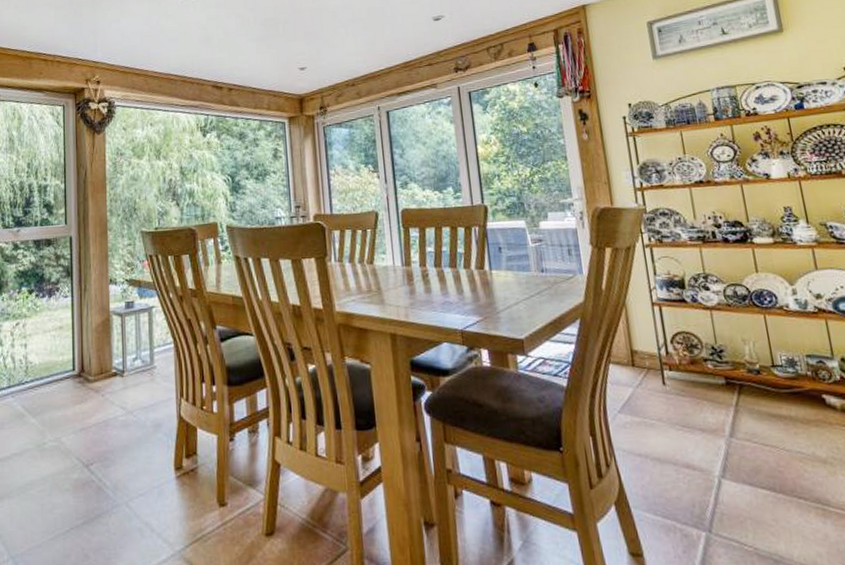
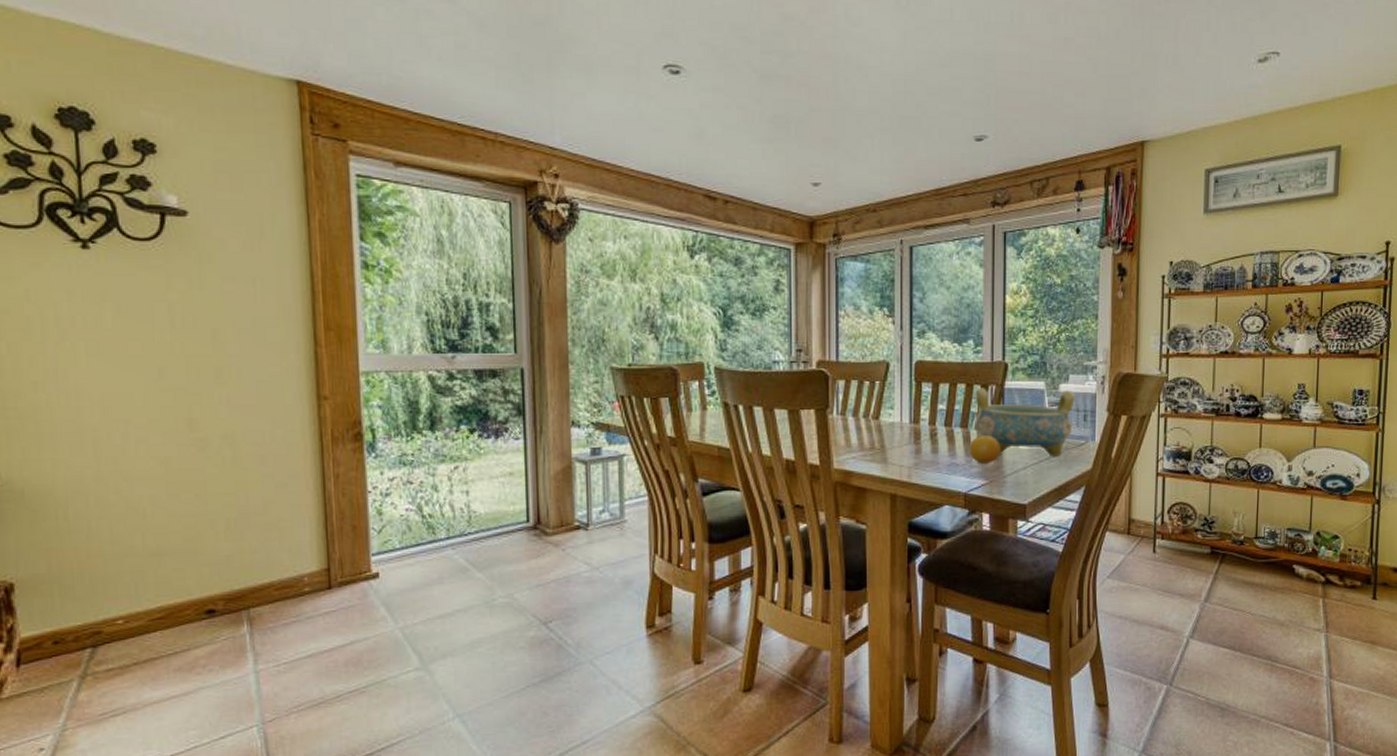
decorative bowl: none [459,226,559,291] -> present [975,388,1075,457]
fruit: none [460,274,491,301] -> present [969,436,1001,464]

